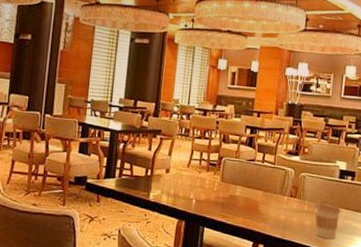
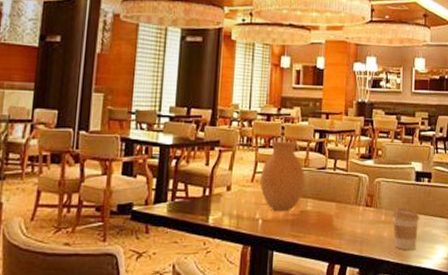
vase: none [195,133,236,195] -> present [260,140,305,212]

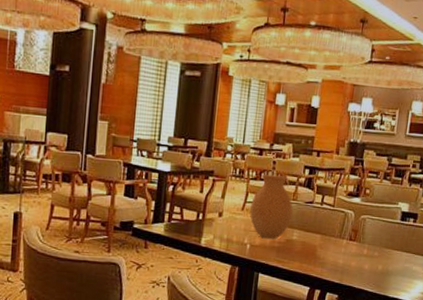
coffee cup: present [392,207,420,251] -> none [374,243,402,284]

